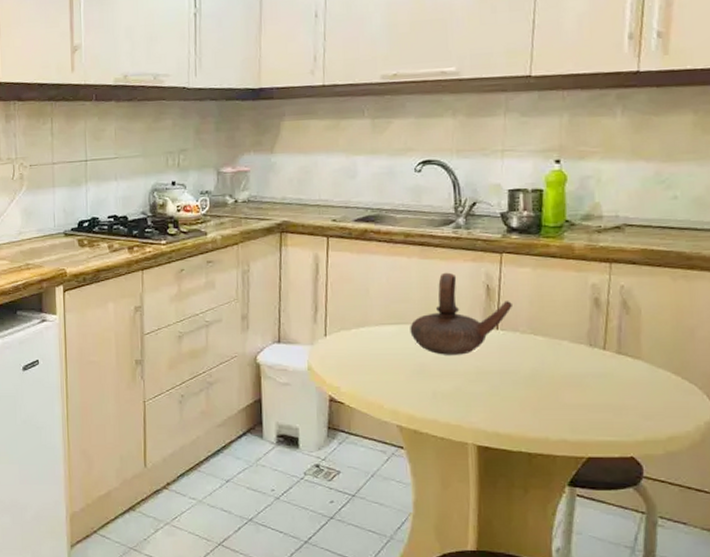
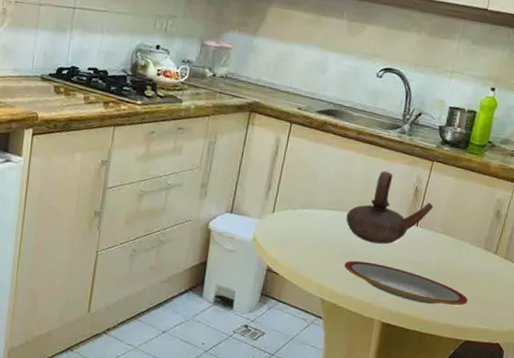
plate: none [417,377,581,419] -> present [343,260,468,306]

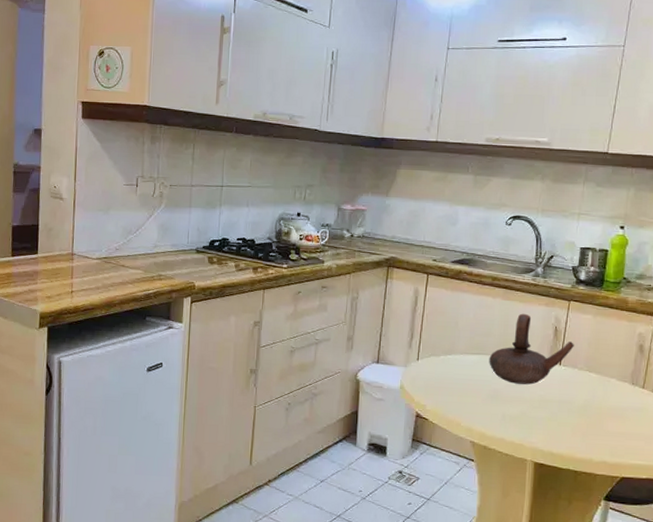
plate: present [343,260,468,306] -> none [490,402,620,442]

